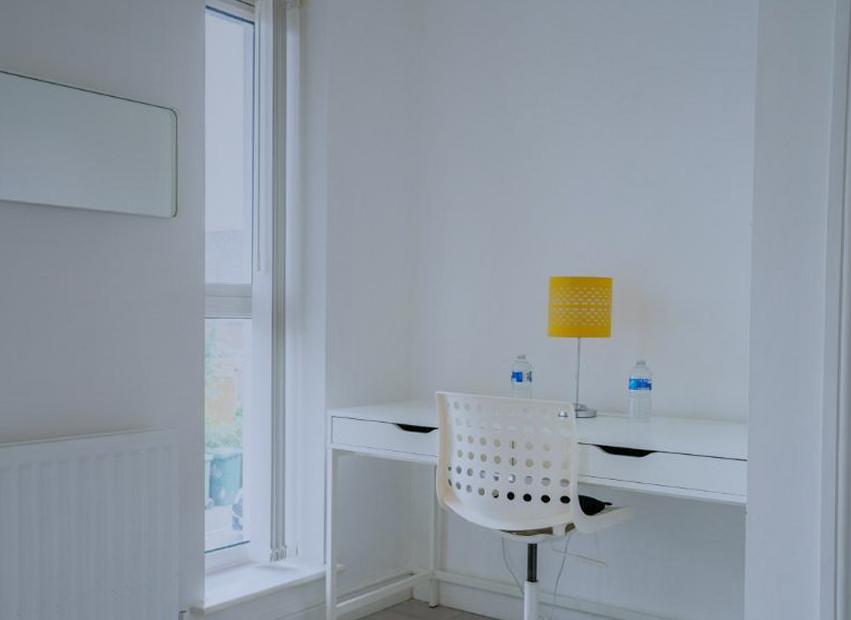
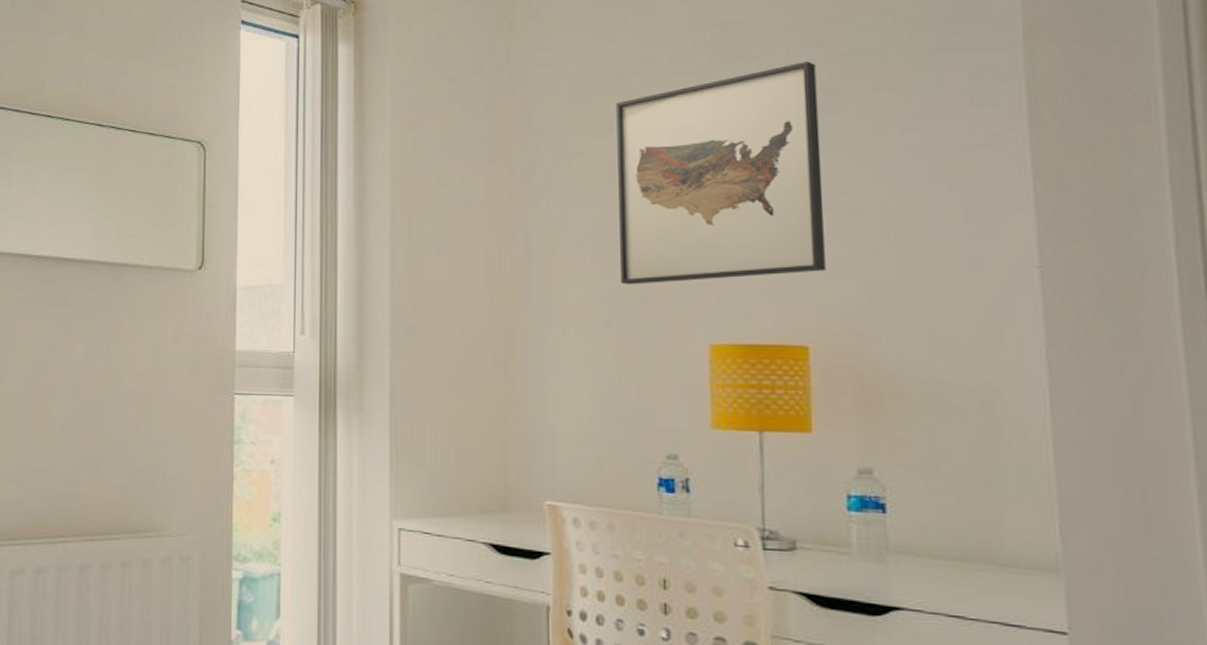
wall art: none [493,71,629,233] -> present [616,61,826,285]

